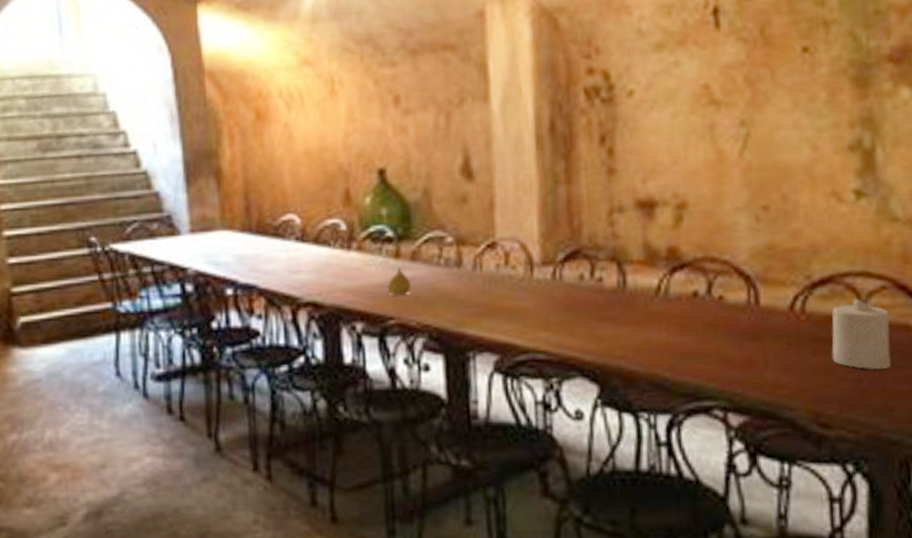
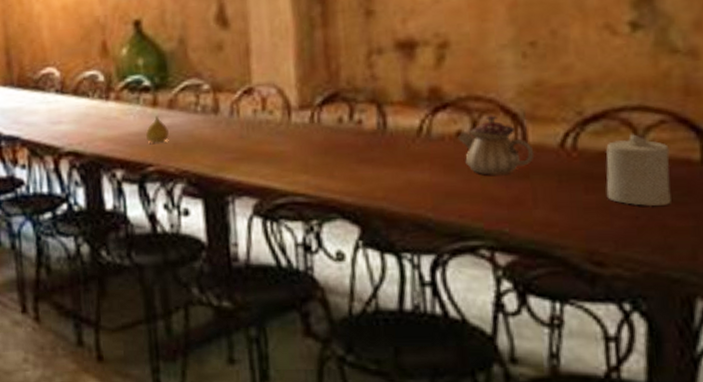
teapot: none [694,276,766,336] -> present [457,115,535,175]

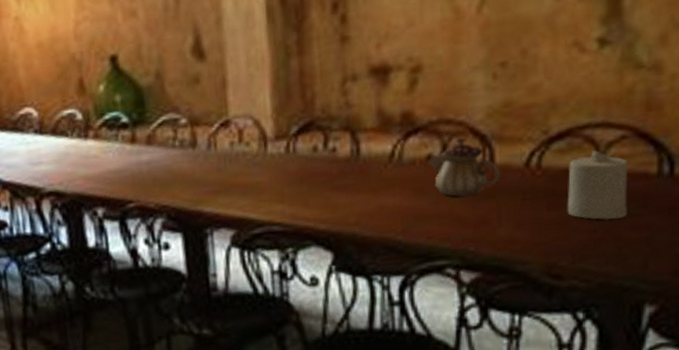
fruit: present [145,115,169,143] -> none [124,151,148,180]

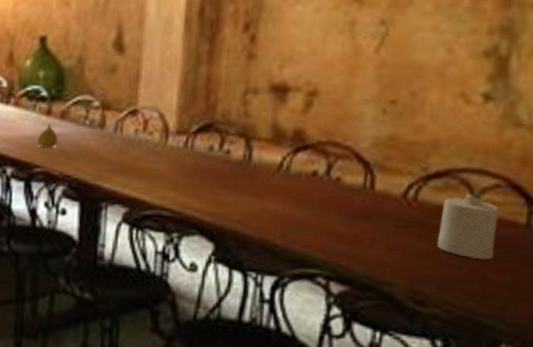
fruit: none [124,151,148,180] -> present [36,123,58,148]
teapot: present [428,137,501,197] -> none [313,160,379,215]

